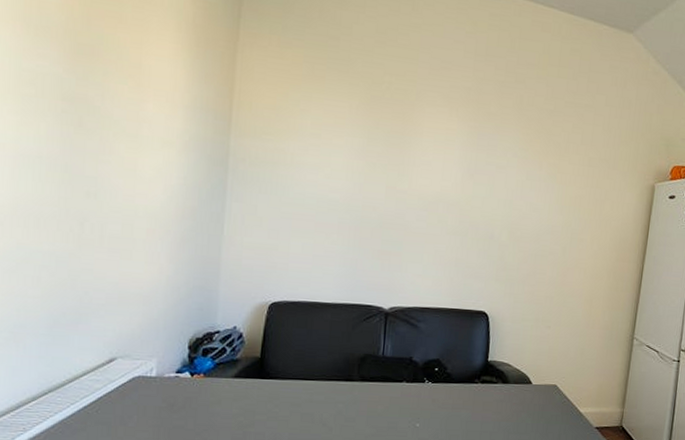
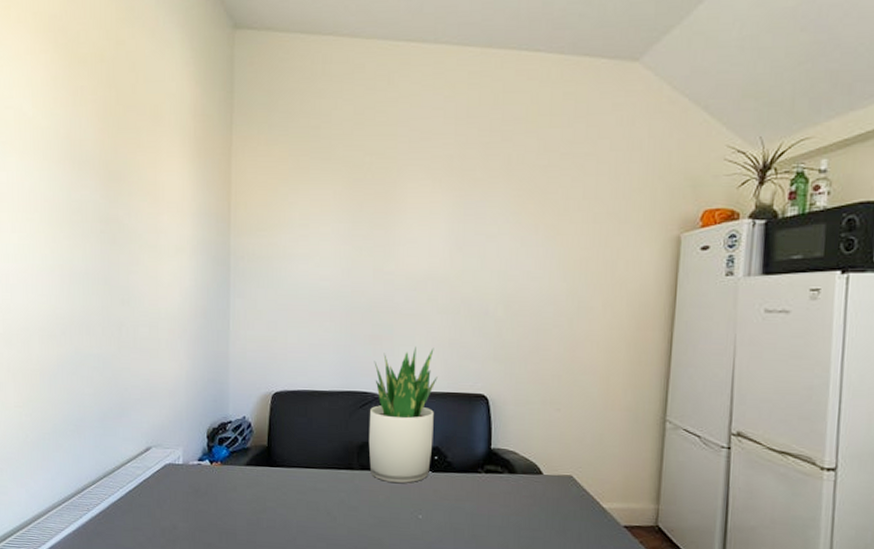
planter: none [370,264,443,394] -> present [368,347,438,484]

